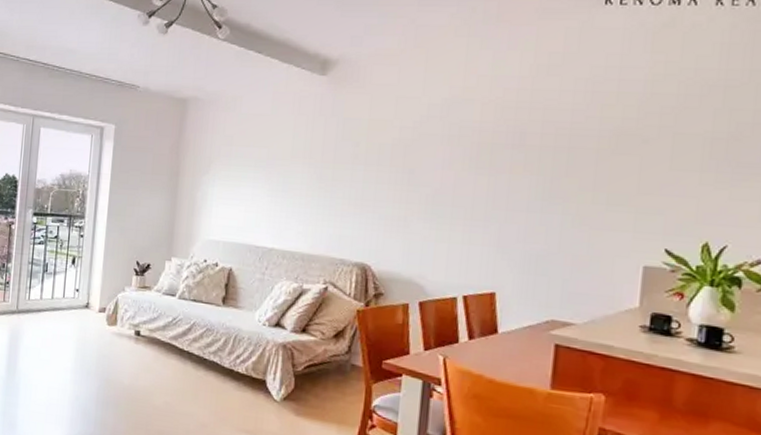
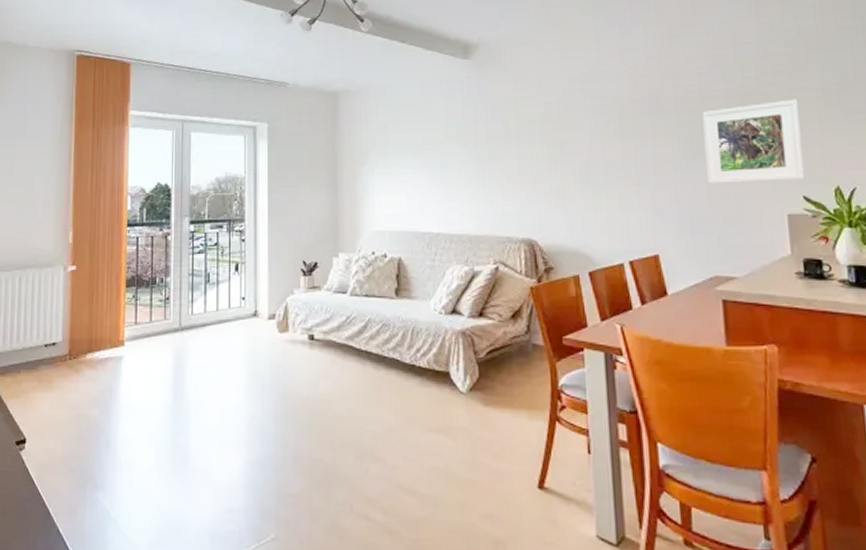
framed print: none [560,145,681,233] -> present [702,99,805,184]

